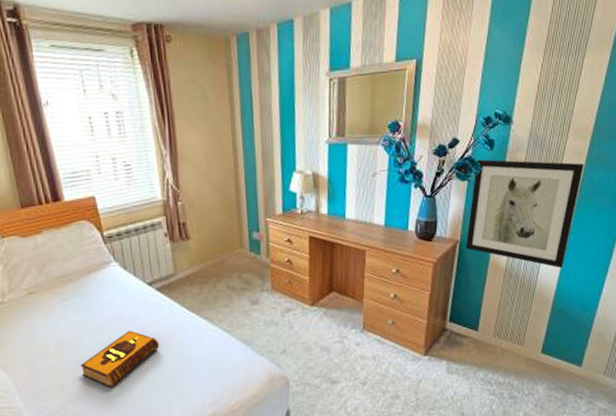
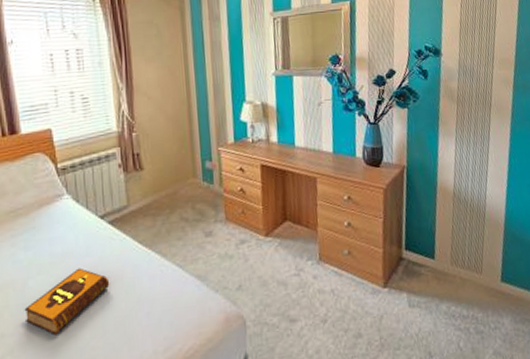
wall art: present [465,159,584,268] -> none [412,88,513,192]

